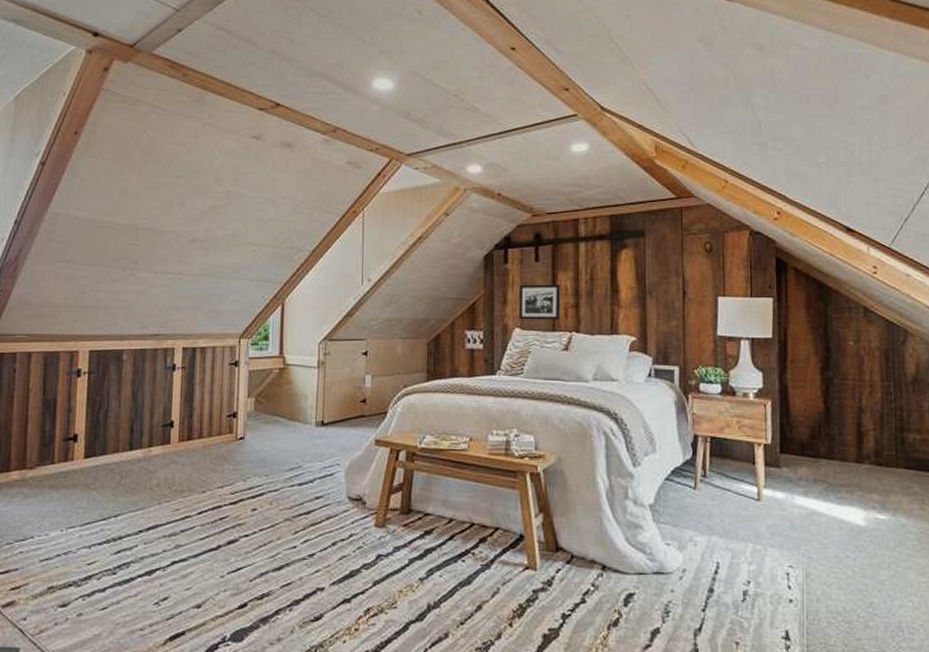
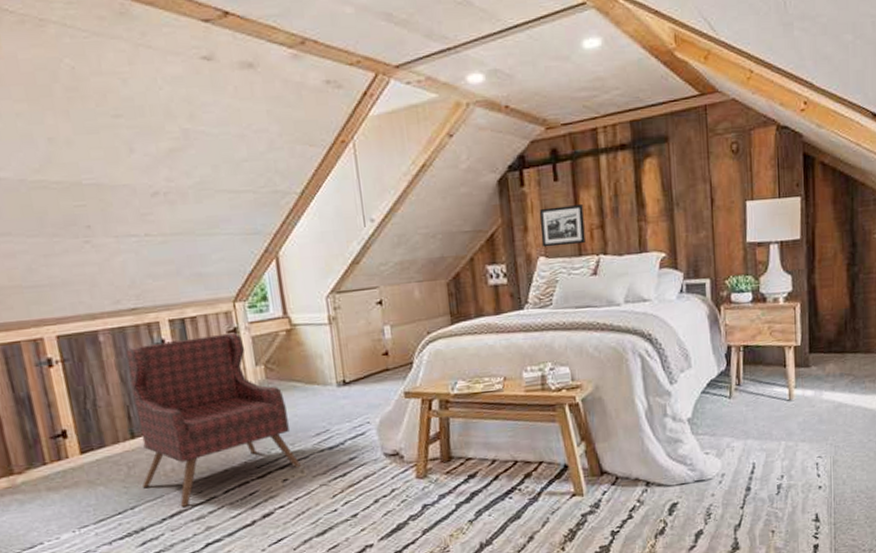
armchair: none [129,365,272,522] -> present [126,332,302,507]

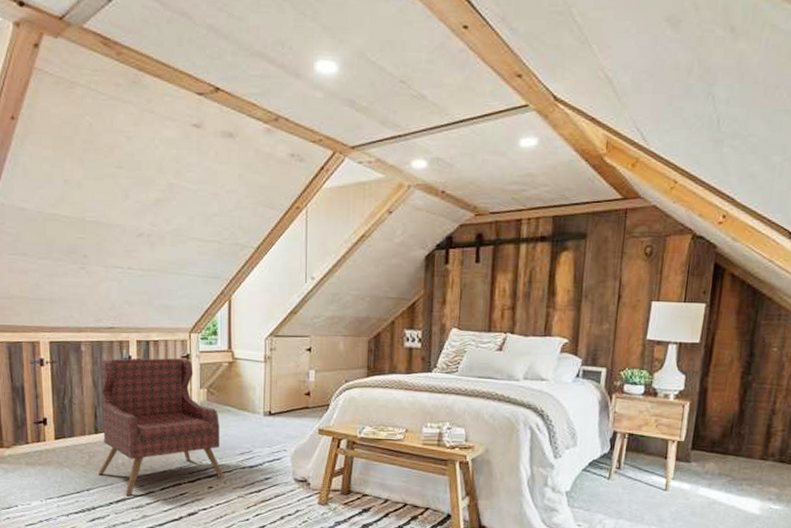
picture frame: present [539,203,586,248] -> none [456,285,498,322]

